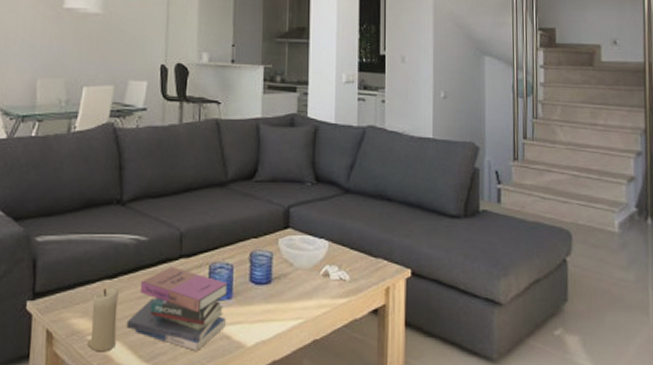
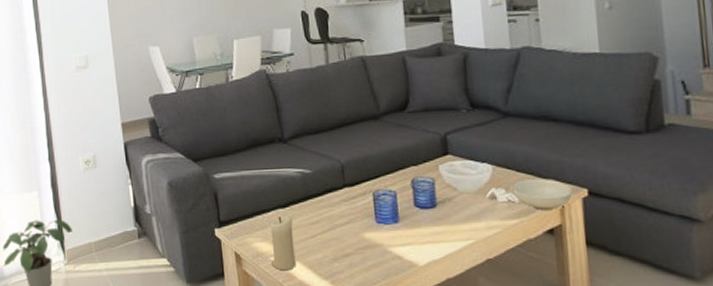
books: present [126,267,229,351] -> none [303,195,396,270]
bowl: none [346,258,398,290] -> present [513,179,573,211]

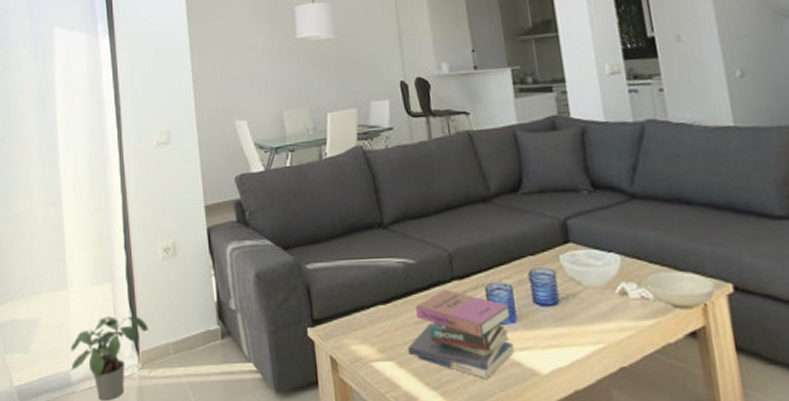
candle: present [270,215,296,271] -> none [369,312,400,379]
books: none [303,195,396,270] -> present [407,290,514,378]

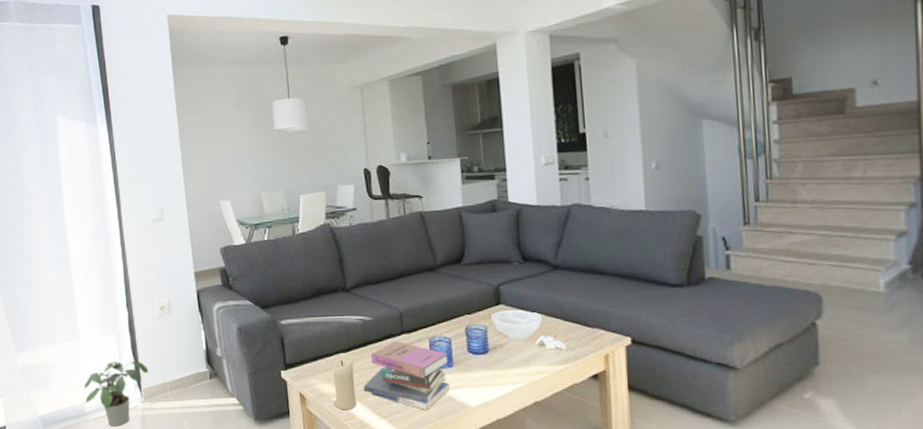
candle: none [369,312,400,379] -> present [332,359,357,410]
bowl: present [645,271,716,310] -> none [561,328,617,358]

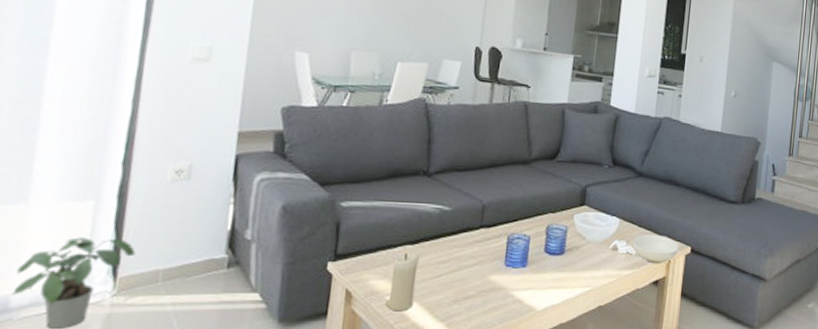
books: present [363,341,450,410] -> none [424,236,525,313]
bowl: none [561,328,617,358] -> present [633,234,679,264]

